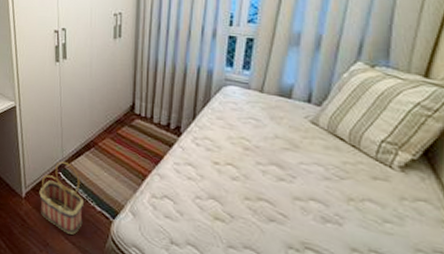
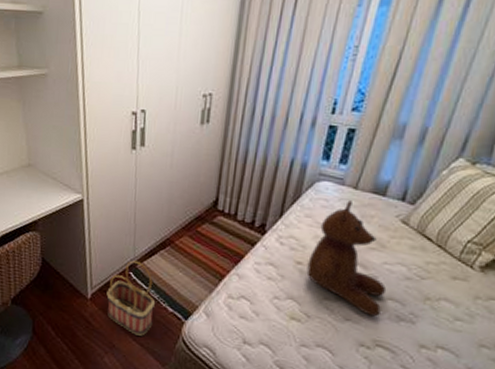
teddy bear: none [225,103,307,218] -> present [306,200,387,317]

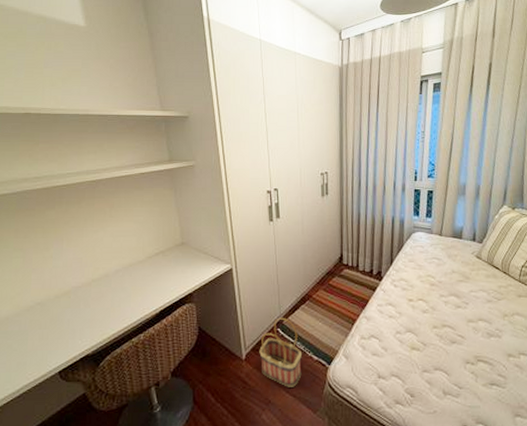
teddy bear: present [306,200,387,317] -> none [417,245,477,336]

